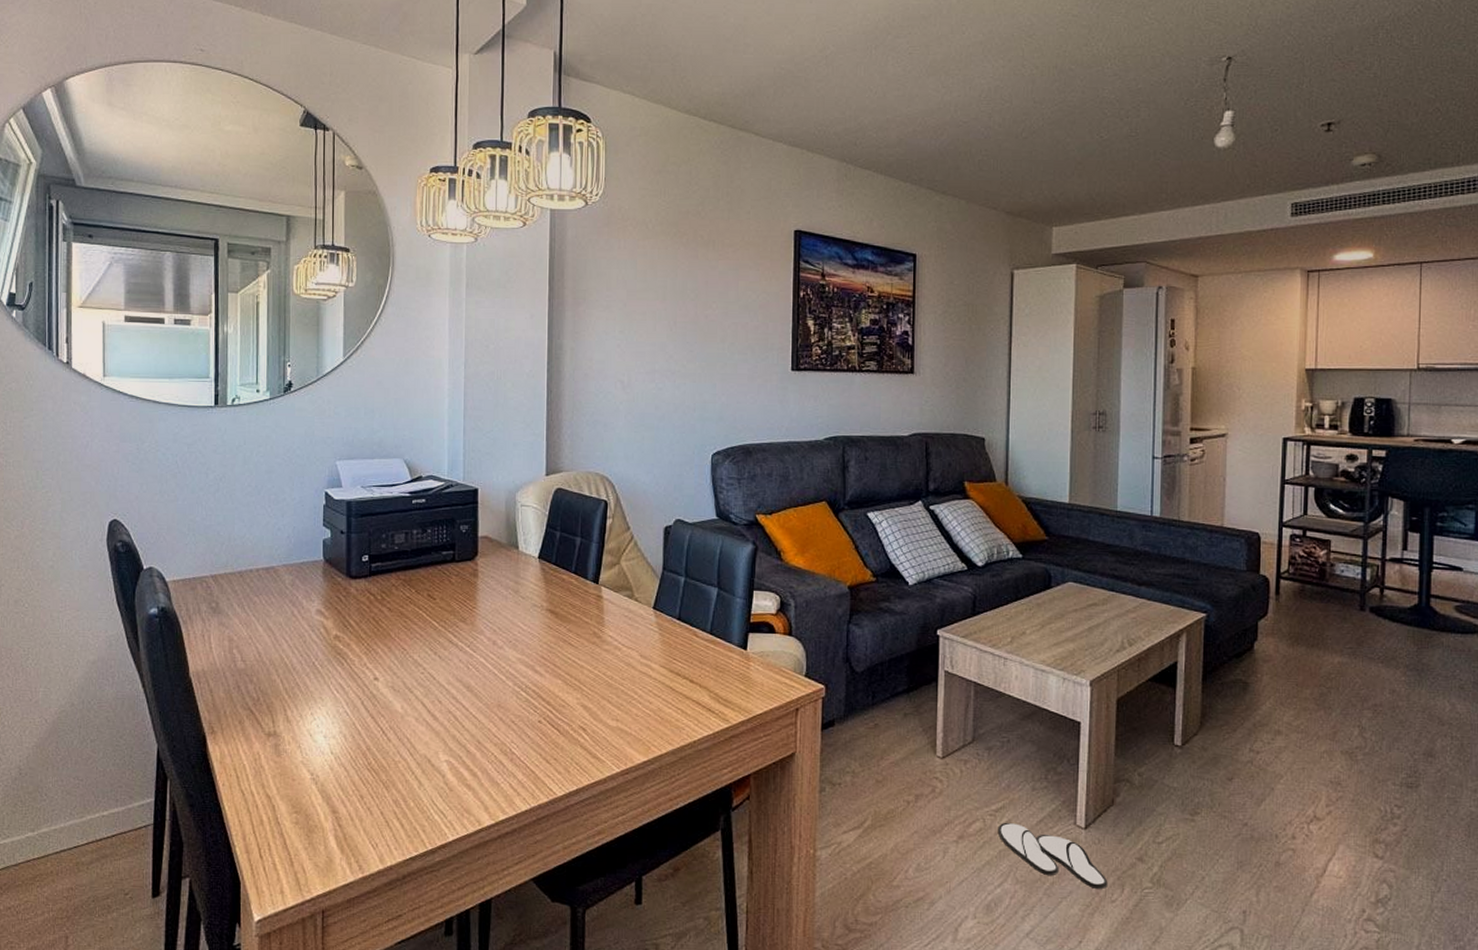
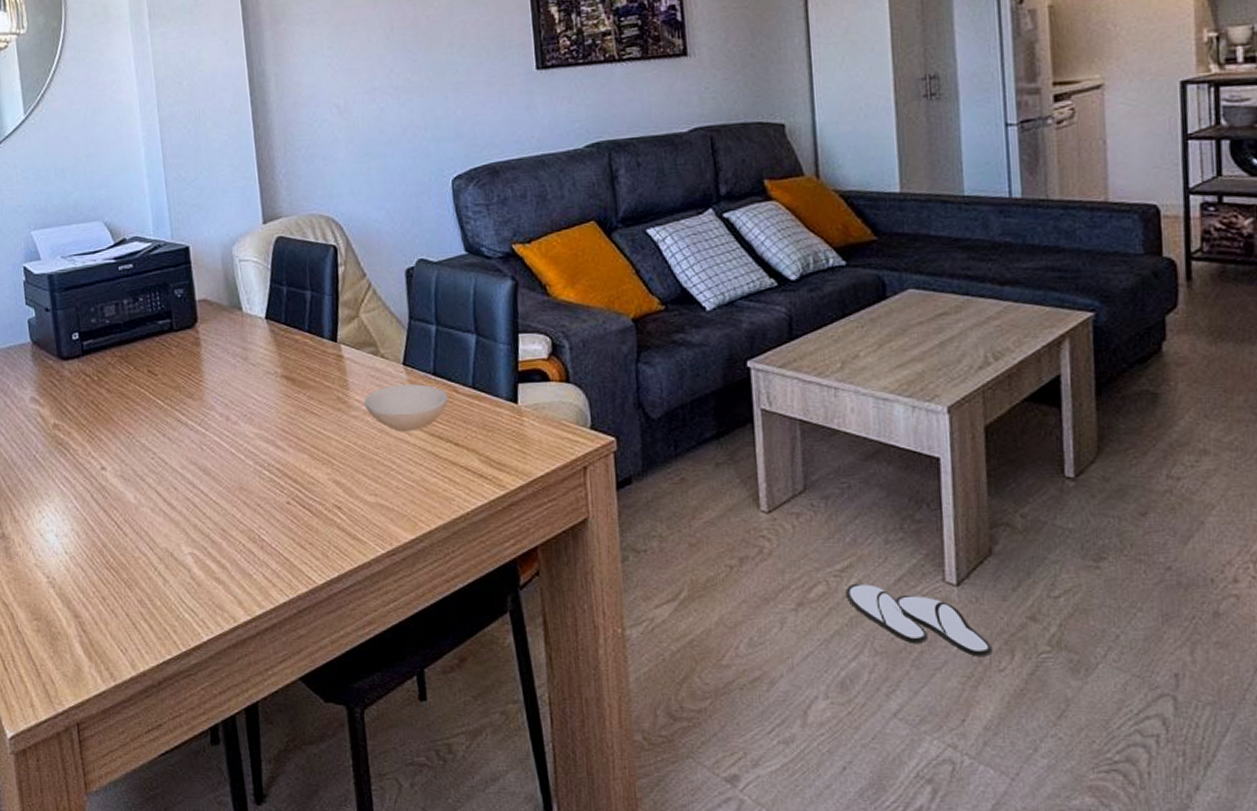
bowl: none [615,625,689,667] -> present [363,383,449,432]

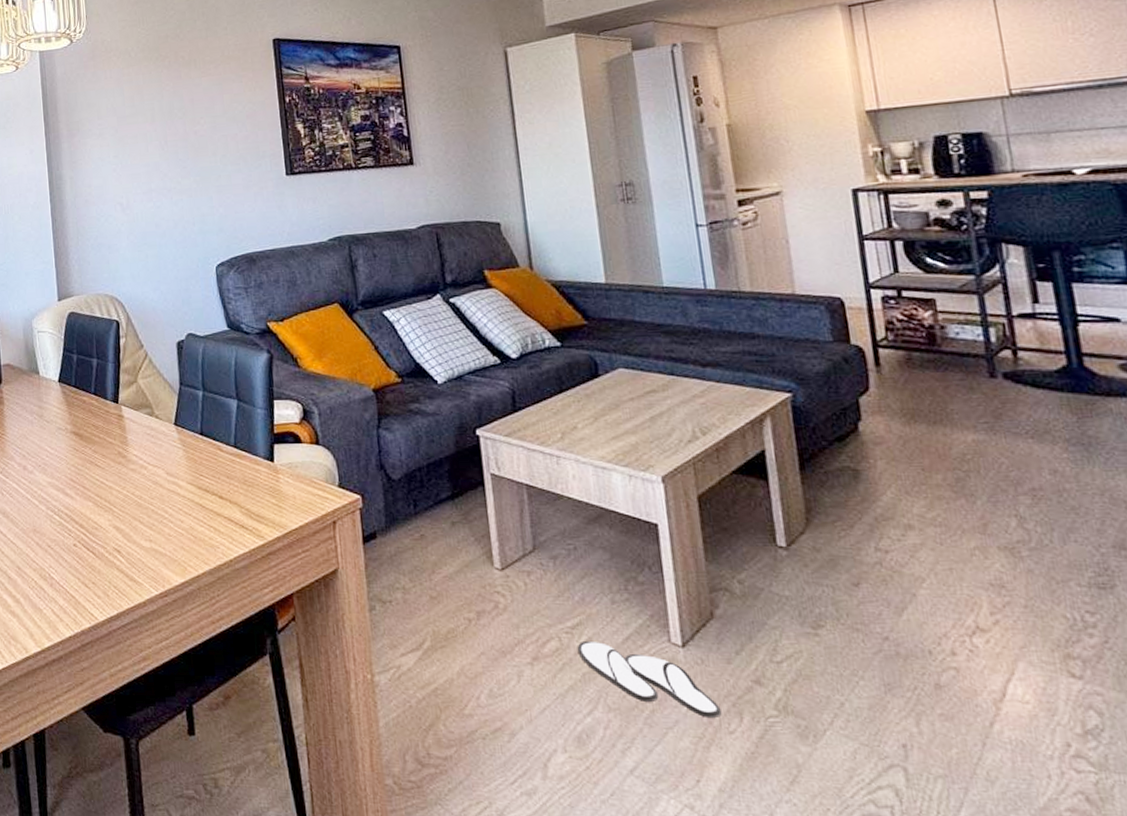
bowl: present [363,383,449,432] -> none [140,441,214,484]

